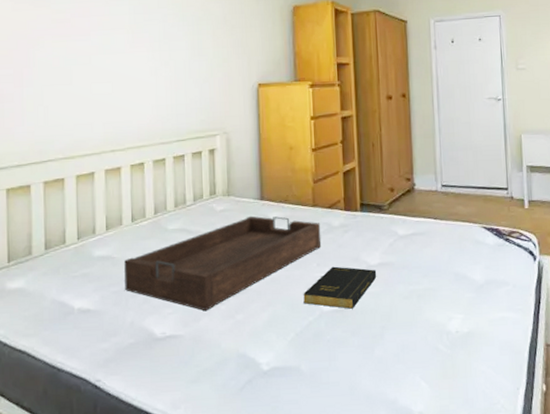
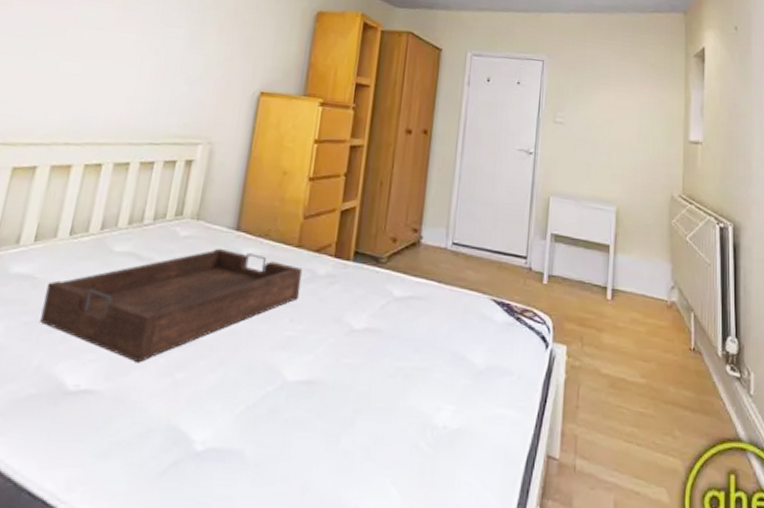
book: present [303,266,377,309] -> none [264,325,360,382]

